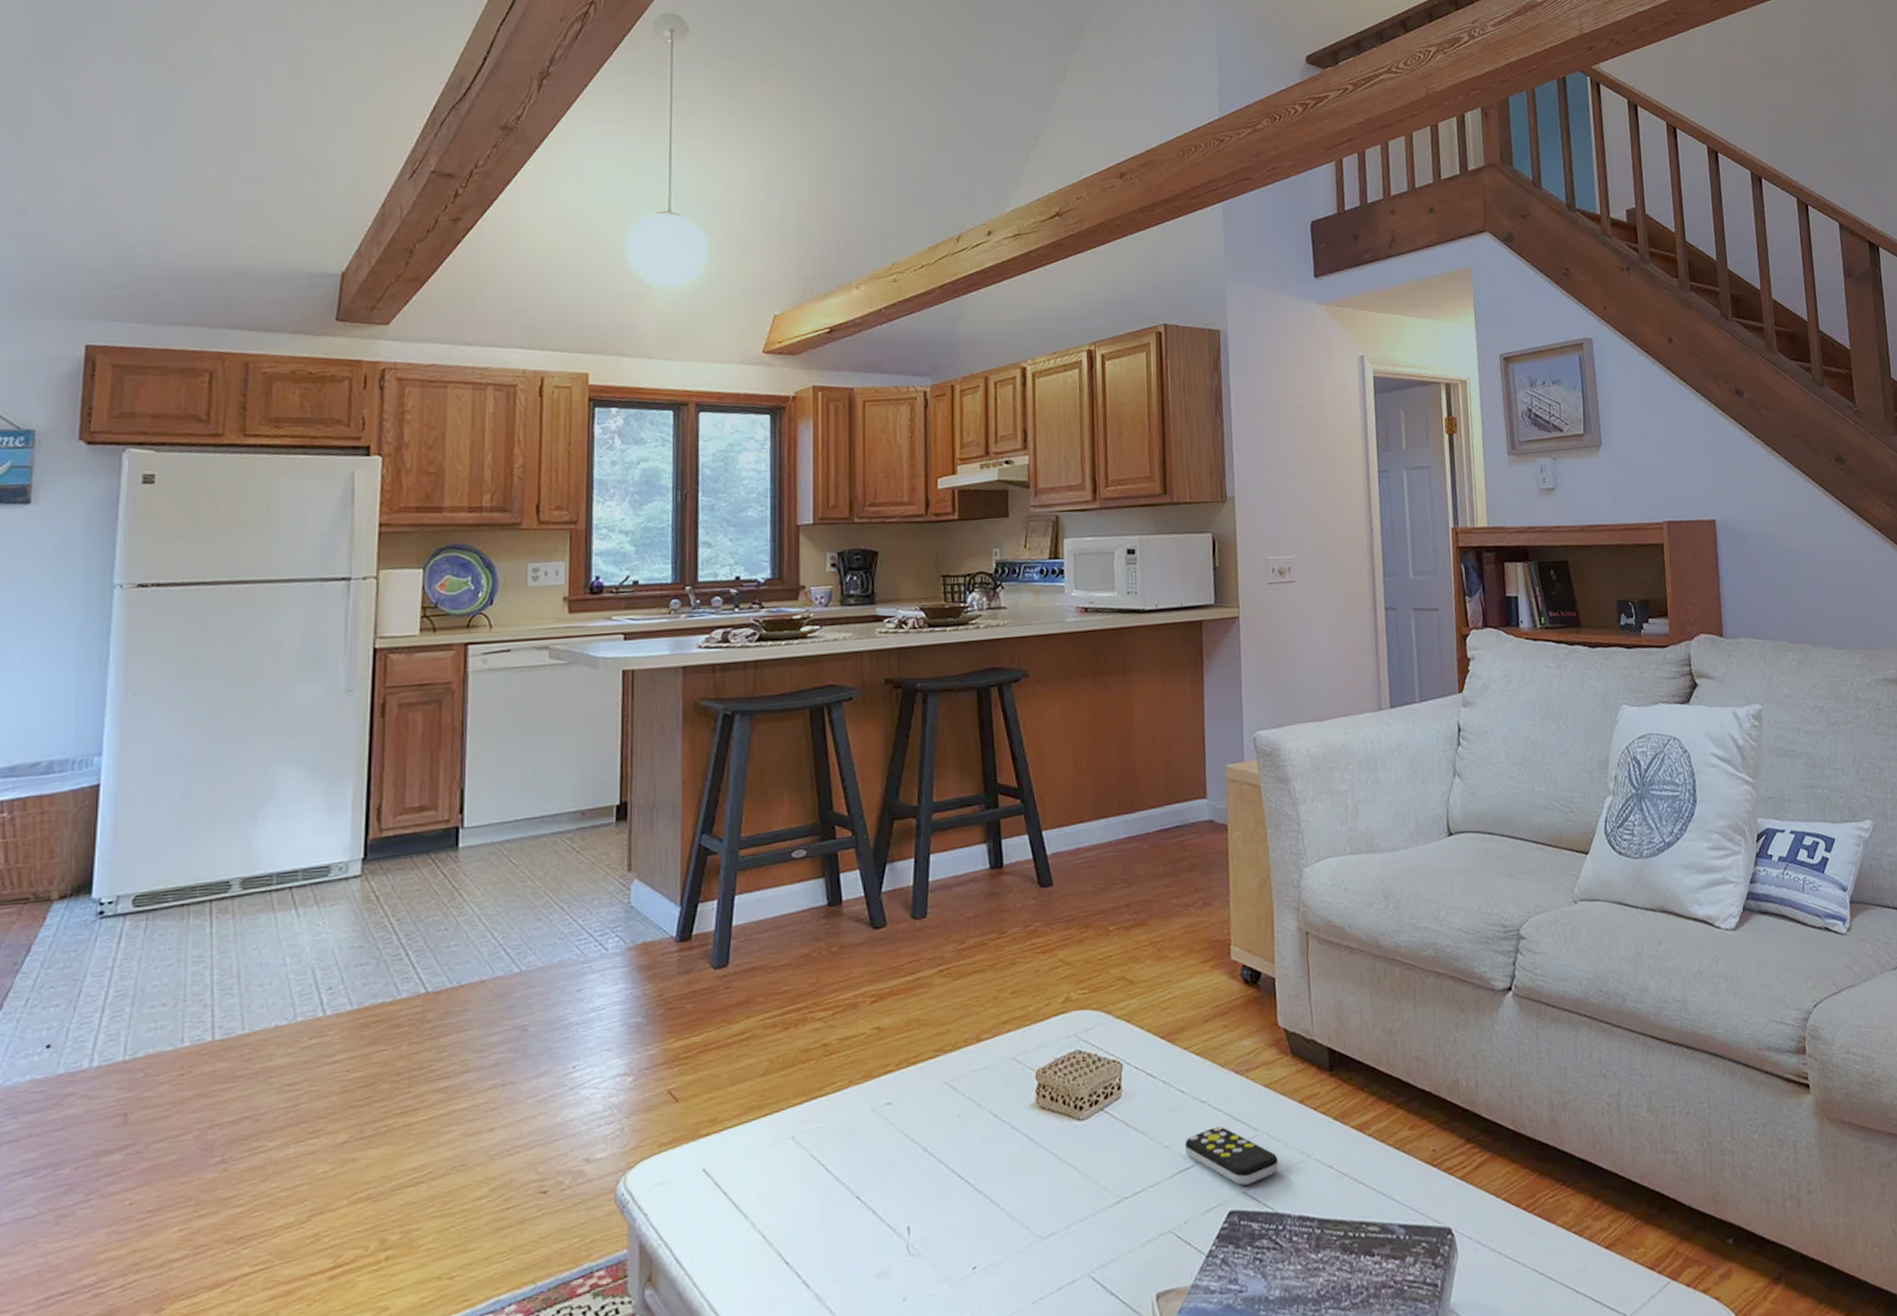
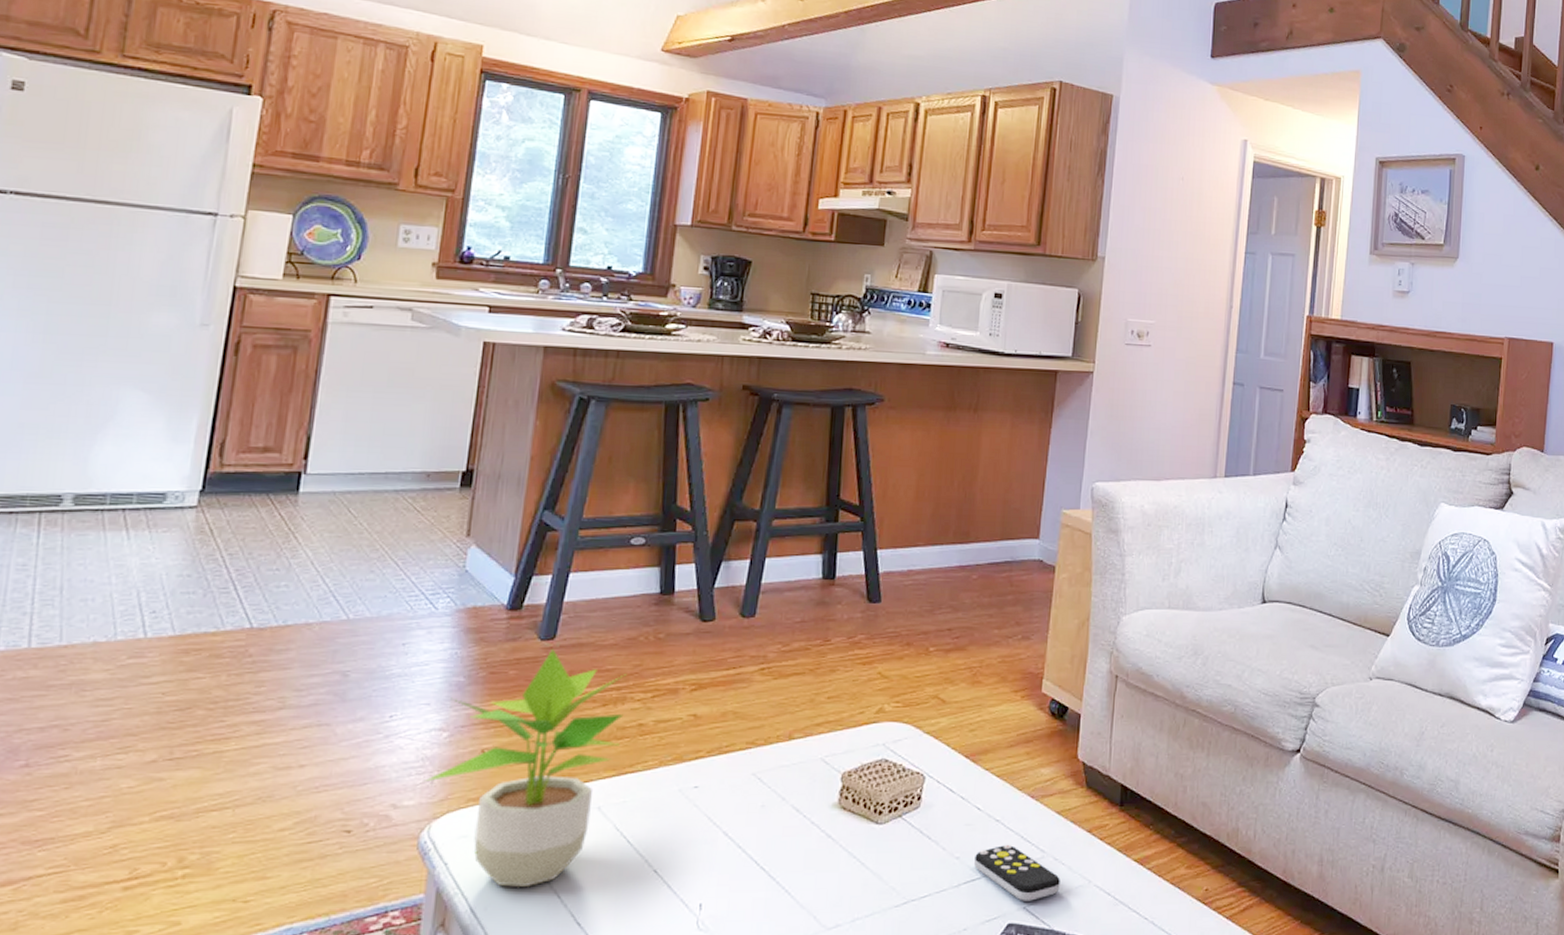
potted plant: none [615,977,806,1232] -> present [425,649,627,887]

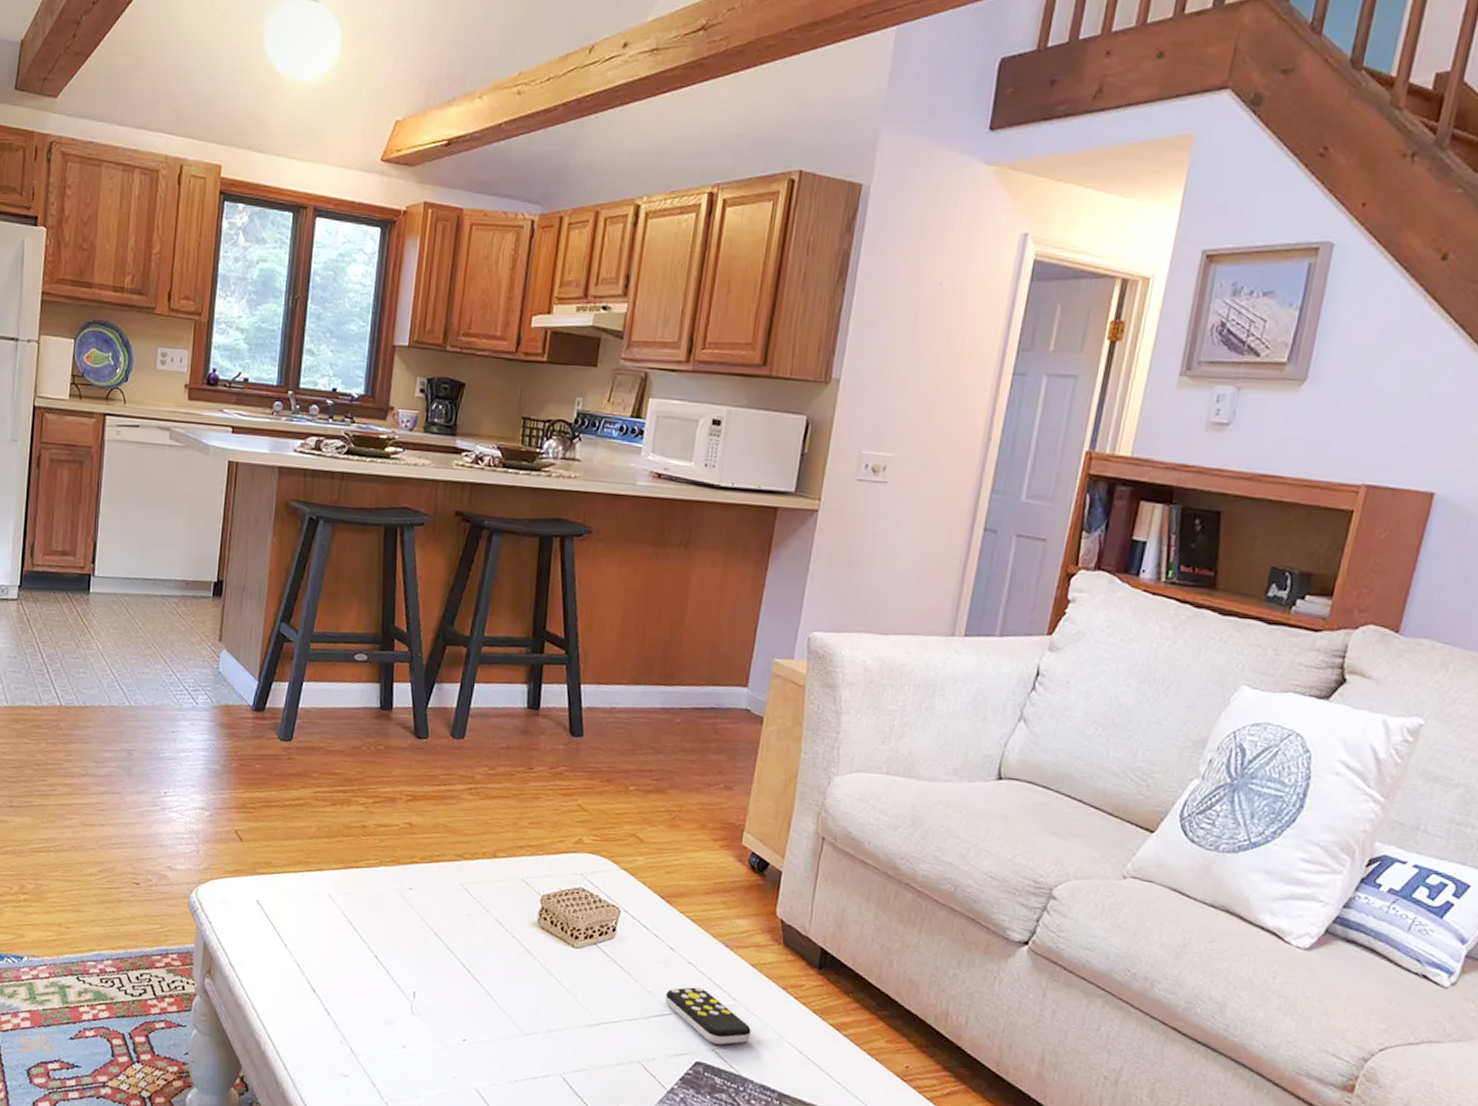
potted plant: present [425,649,627,887] -> none [192,749,352,953]

